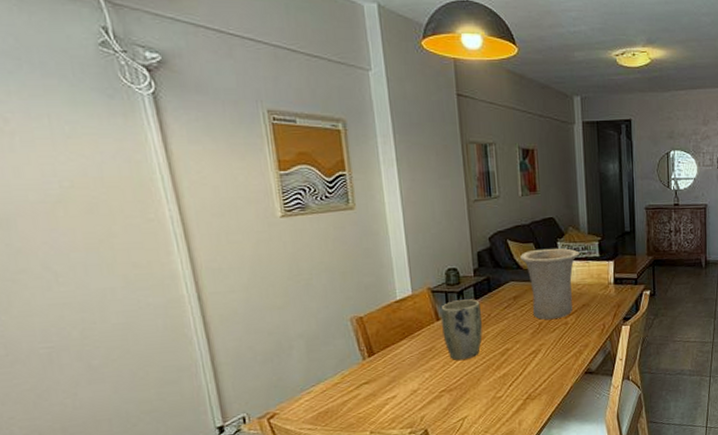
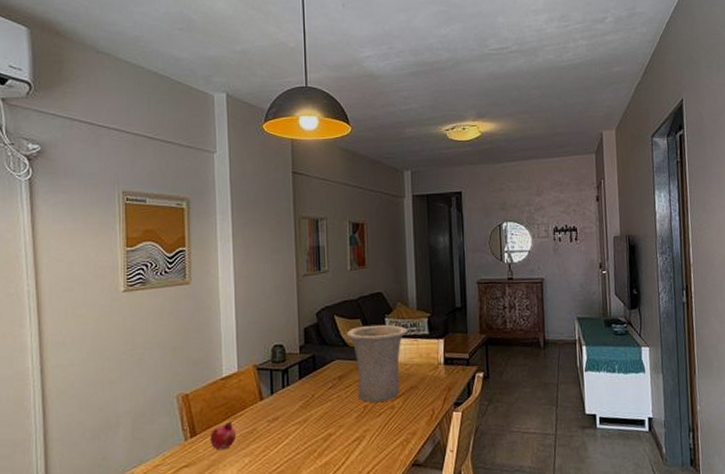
fruit: none [388,340,415,368] -> present [209,421,236,451]
plant pot: present [441,299,483,361] -> none [265,378,306,446]

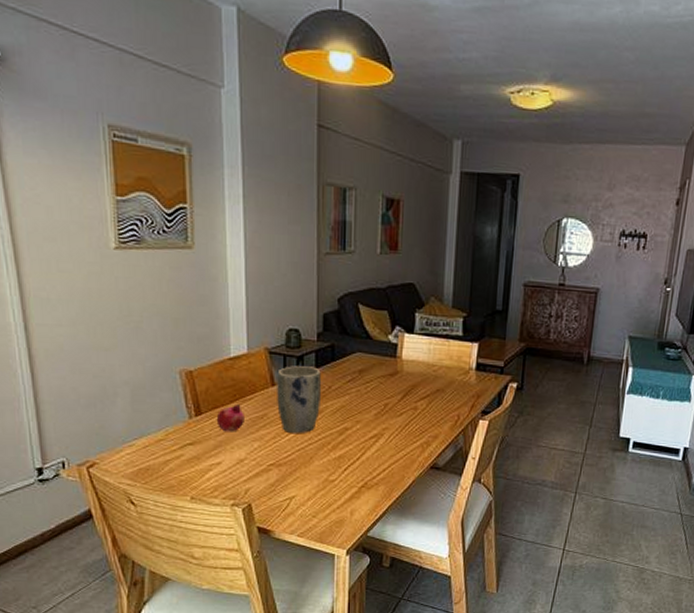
plant pot: none [265,378,306,446] -> present [277,366,322,434]
vase: present [347,324,408,403] -> none [371,318,440,402]

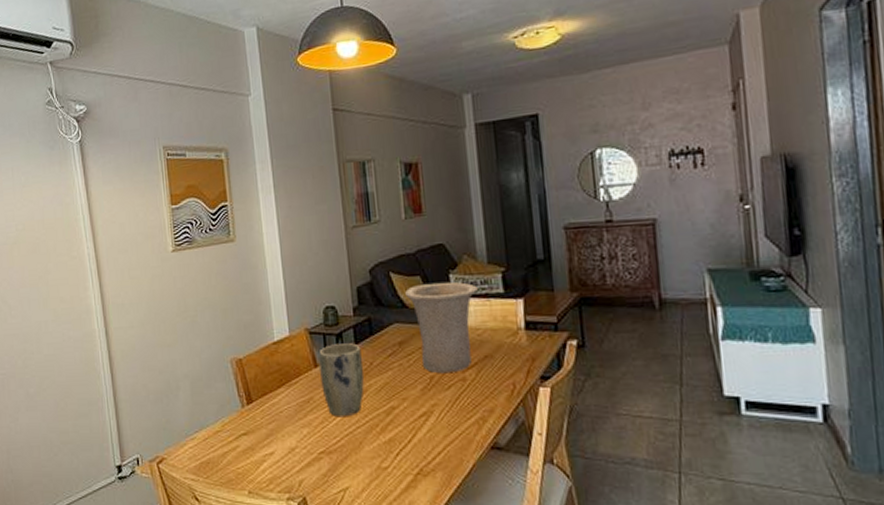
fruit: present [216,403,244,432] -> none [266,388,292,420]
vase: none [371,318,440,402] -> present [405,281,478,374]

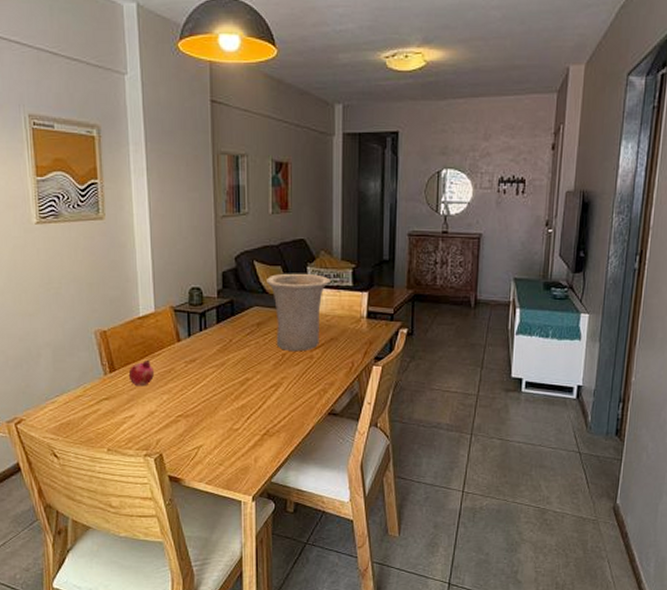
fruit: none [266,388,292,420] -> present [128,359,154,387]
plant pot: present [319,343,364,418] -> none [182,322,224,386]

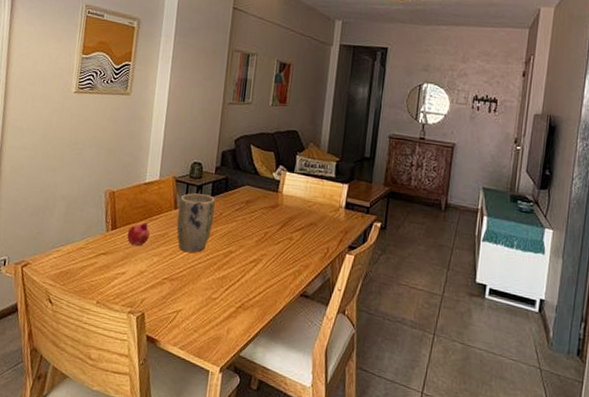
plant pot: none [182,322,224,386] -> present [176,193,215,254]
vase: present [267,273,331,352] -> none [259,158,316,232]

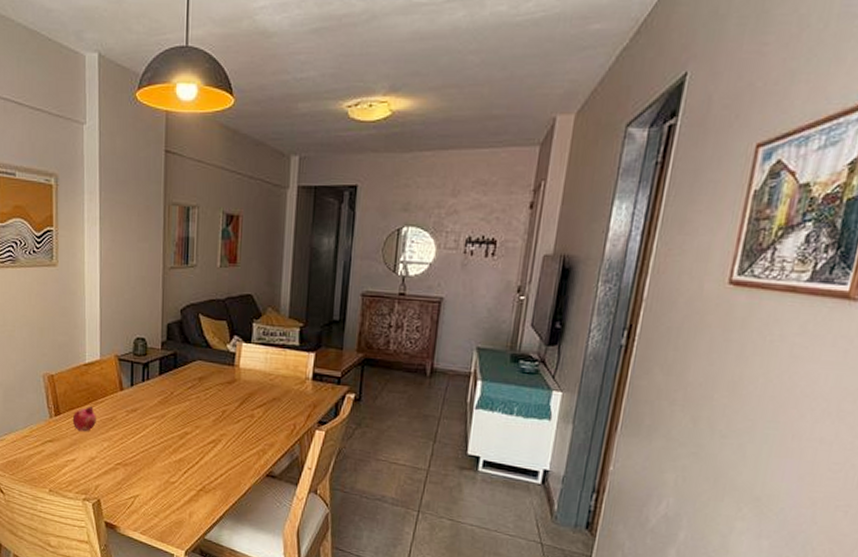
plant pot: present [176,193,215,254] -> none [125,372,165,437]

